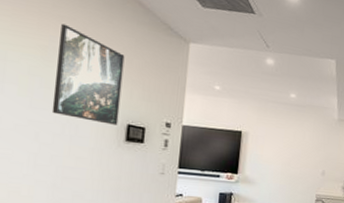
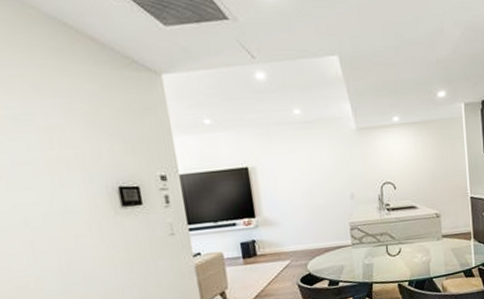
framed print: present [51,23,125,125] -> none [11,84,109,193]

